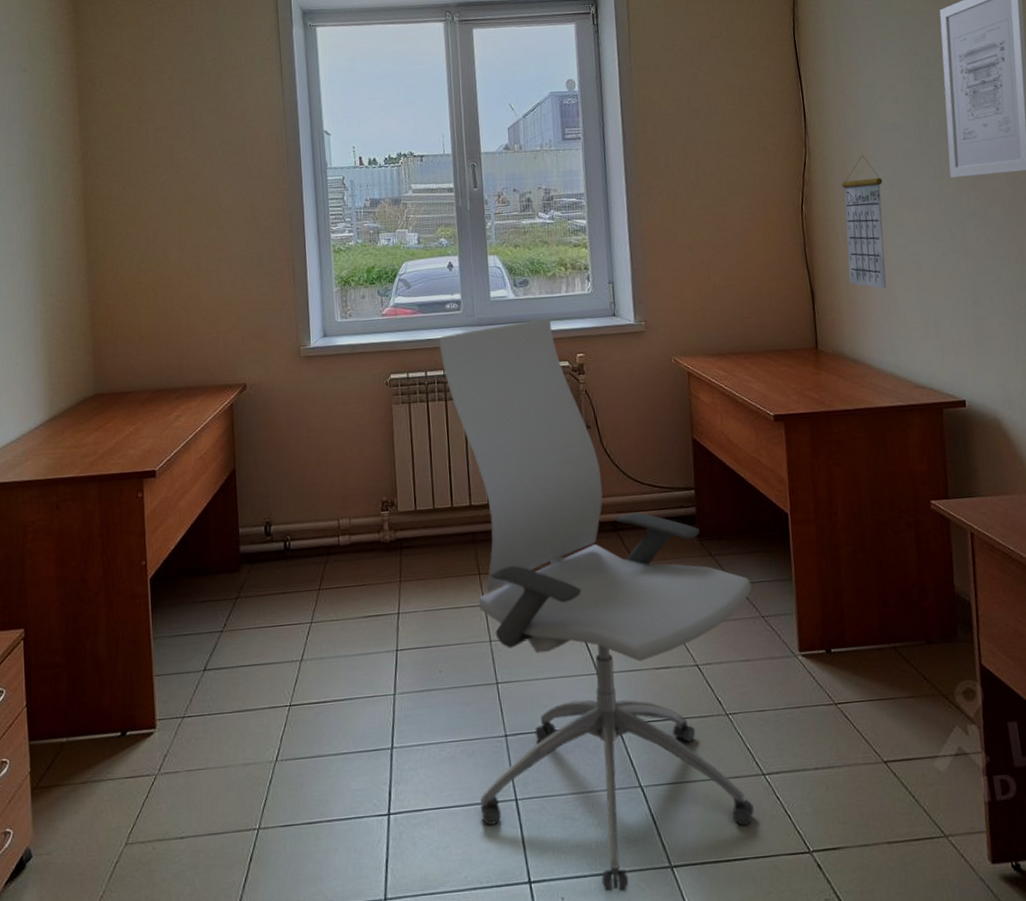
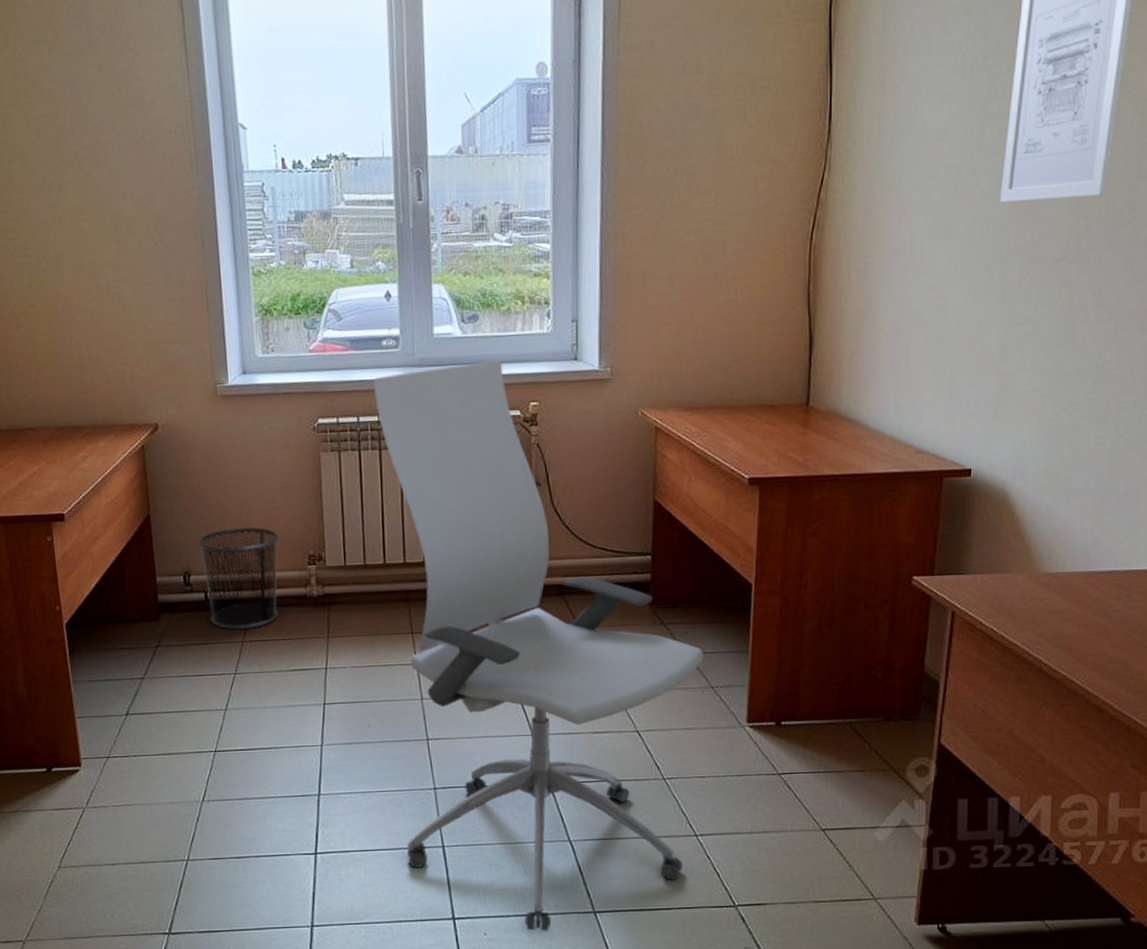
waste bin: none [279,476,355,578] -> present [198,527,280,630]
calendar: present [841,155,886,289] -> none [856,171,916,337]

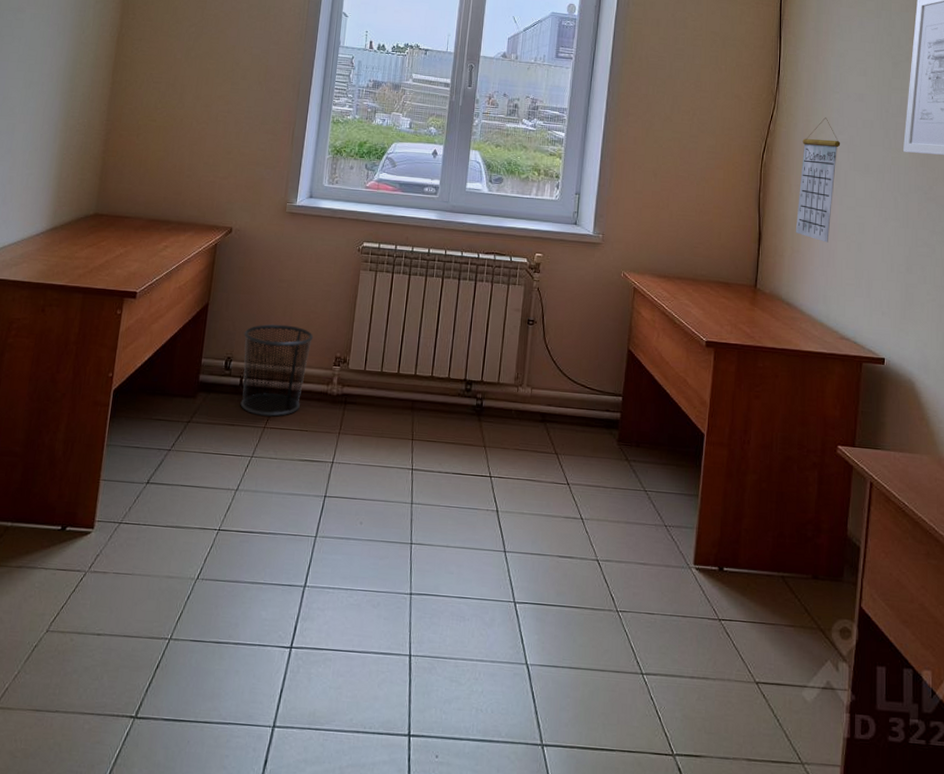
office chair: present [374,360,703,931] -> none [375,215,660,761]
calendar: none [856,171,916,337] -> present [795,117,841,243]

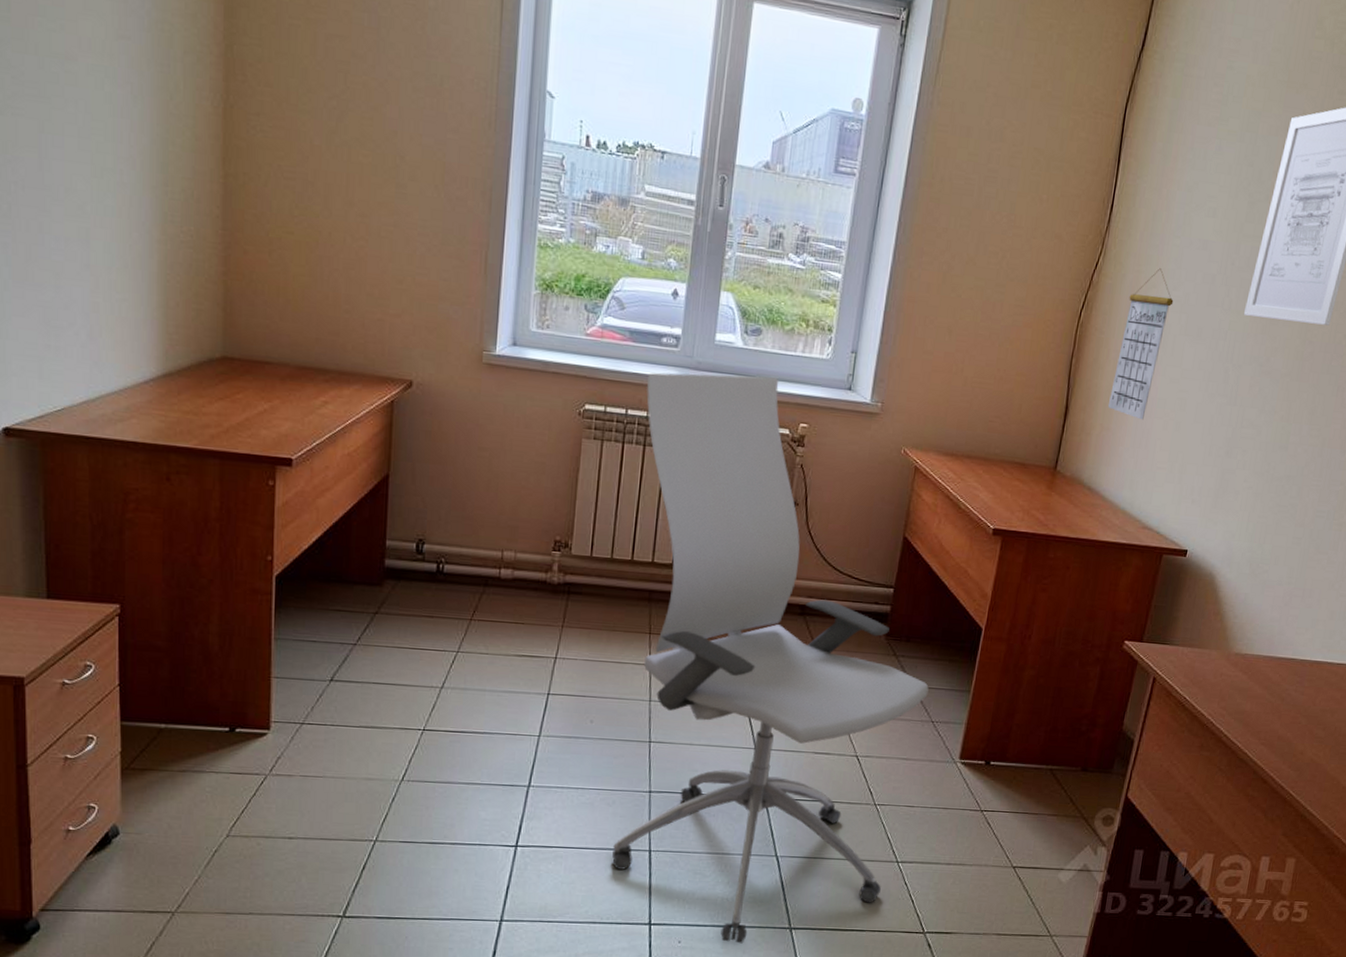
waste bin: present [240,324,314,417] -> none [437,501,527,608]
office chair: none [375,215,660,761] -> present [612,372,929,944]

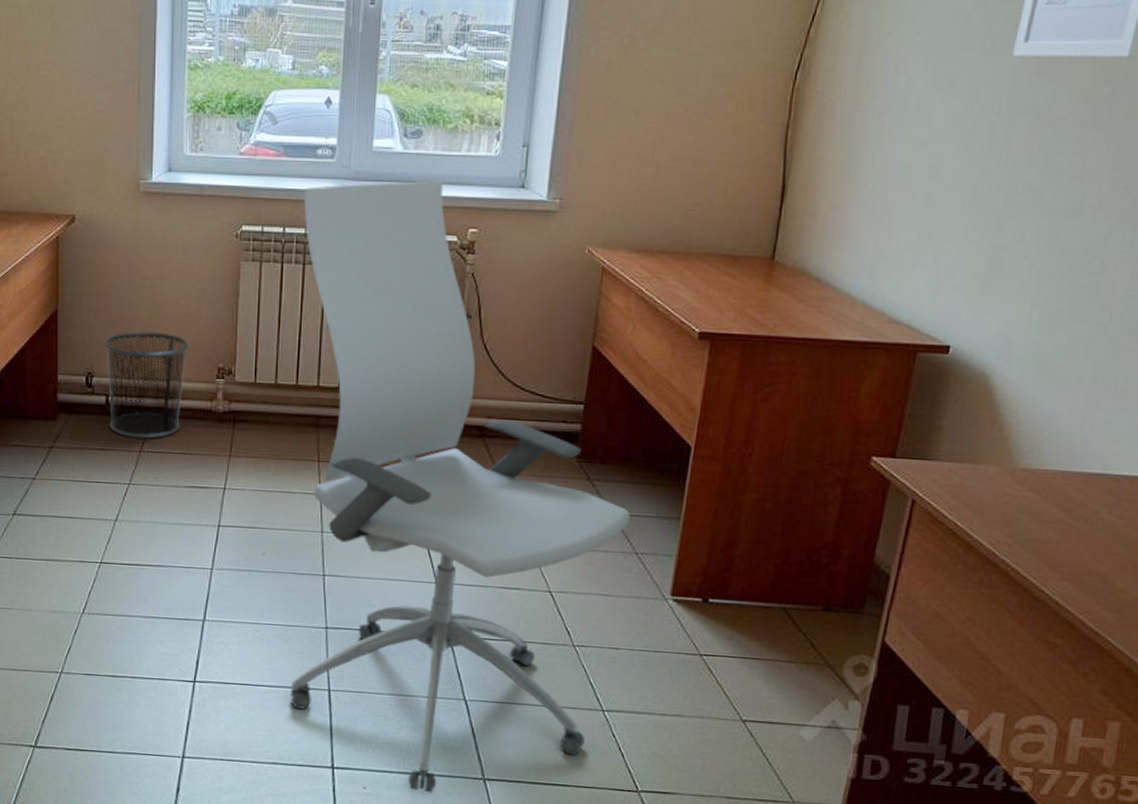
waste bin: none [437,501,527,608] -> present [104,331,190,439]
calendar: present [1107,268,1174,420] -> none [835,12,917,194]

